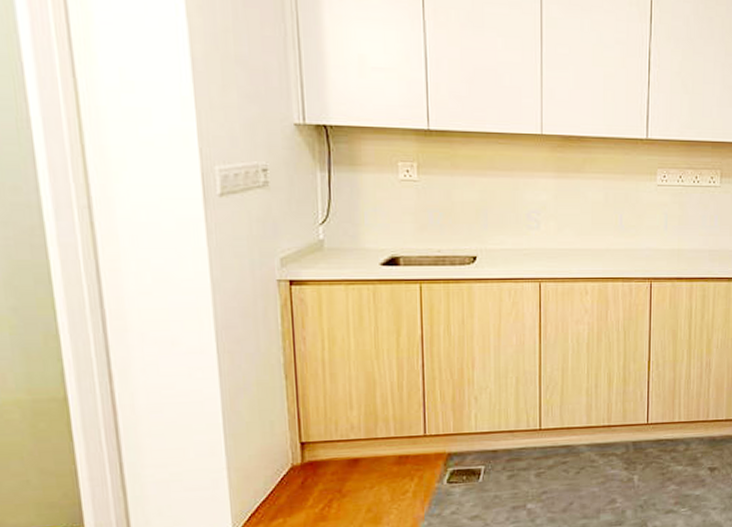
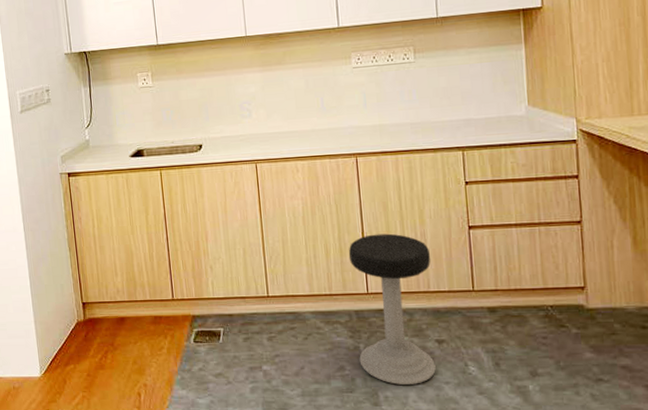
stool: none [632,362,713,514] -> present [348,233,436,385]

